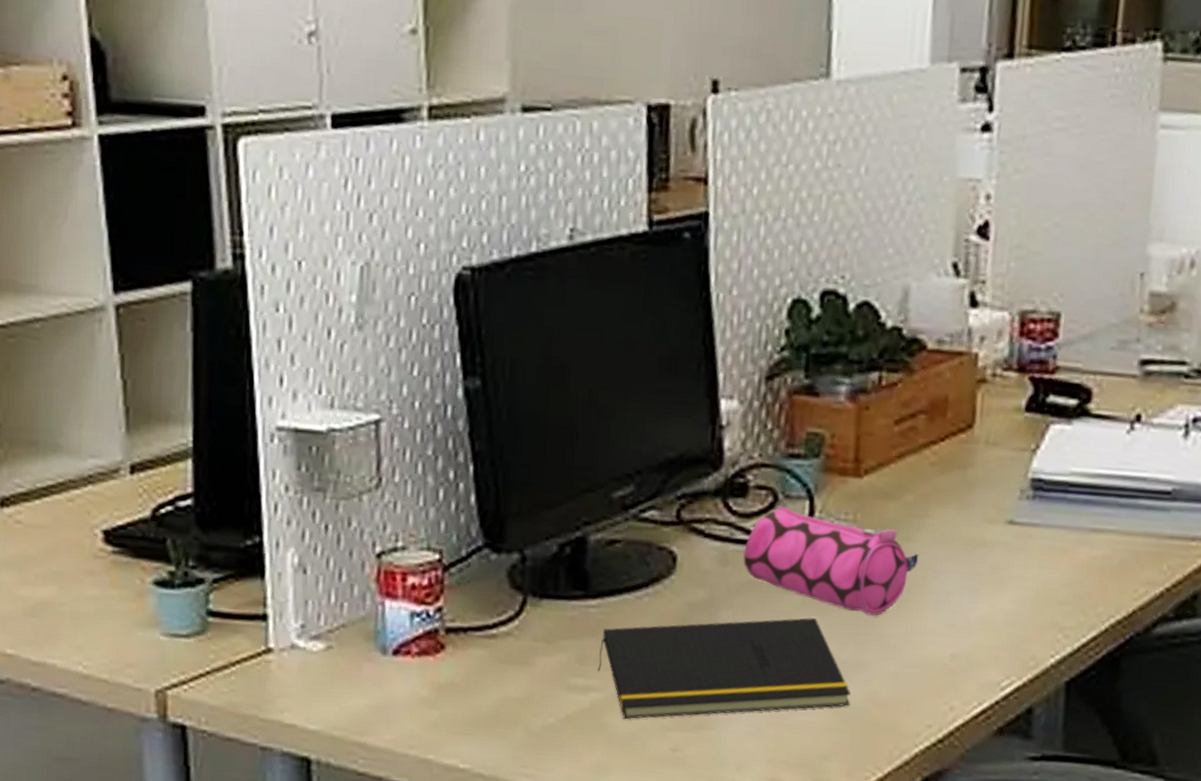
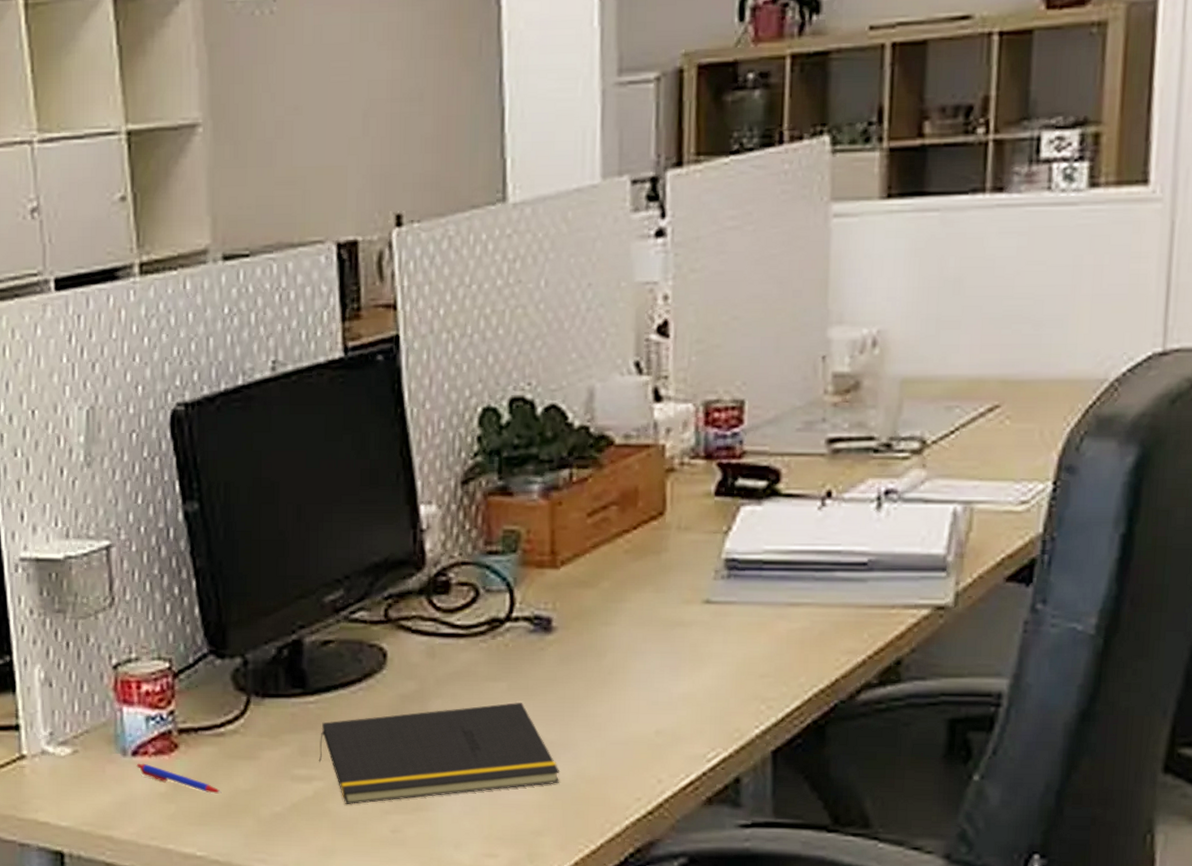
pen: none [397,663,490,701] -> present [136,763,222,794]
pencil case: present [742,507,919,616] -> none [448,601,619,698]

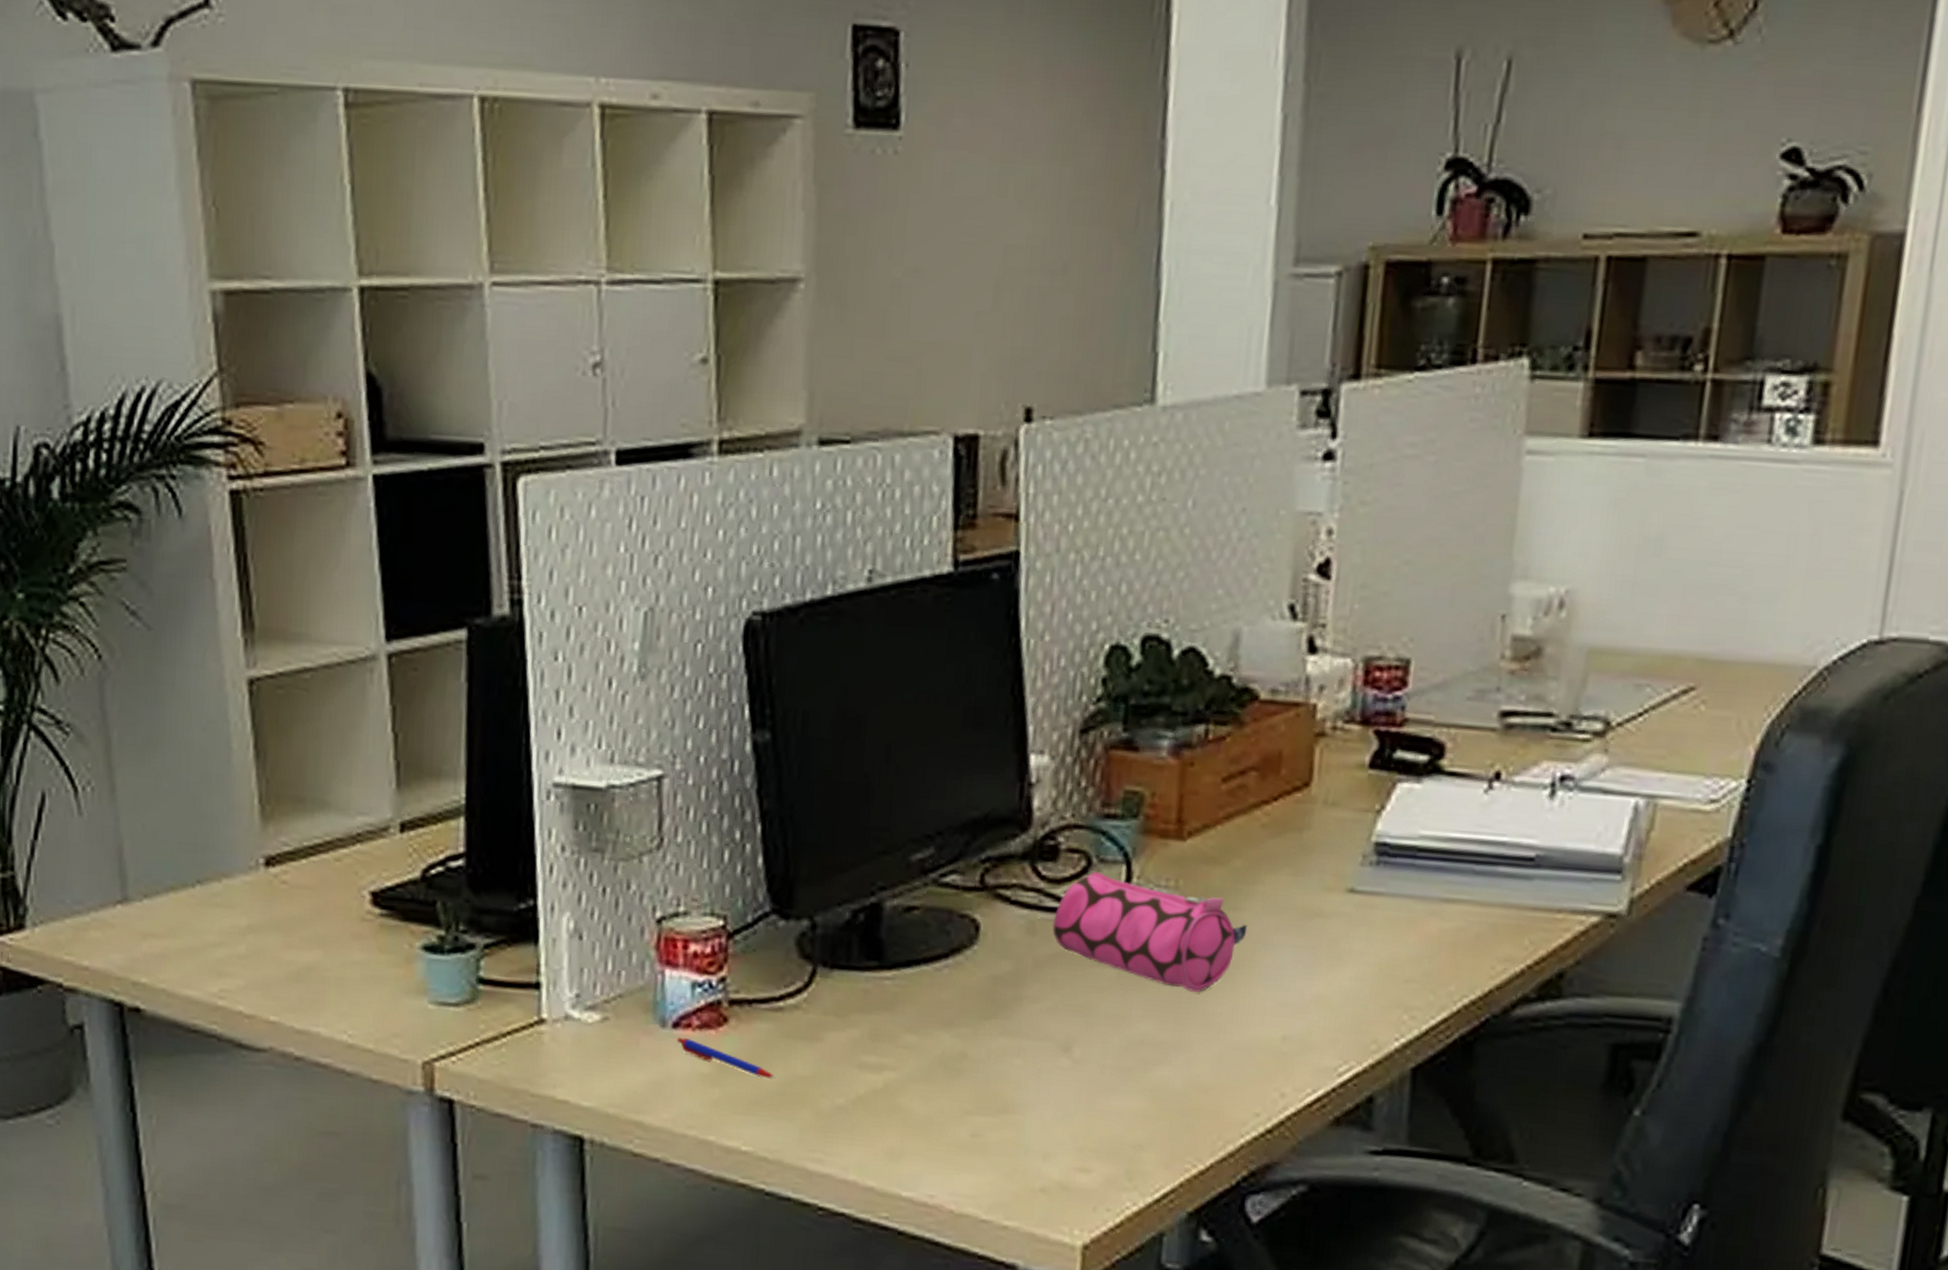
notepad: present [318,702,560,805] -> none [891,993,1170,1102]
pencil case: none [448,601,619,698] -> present [1051,872,1248,993]

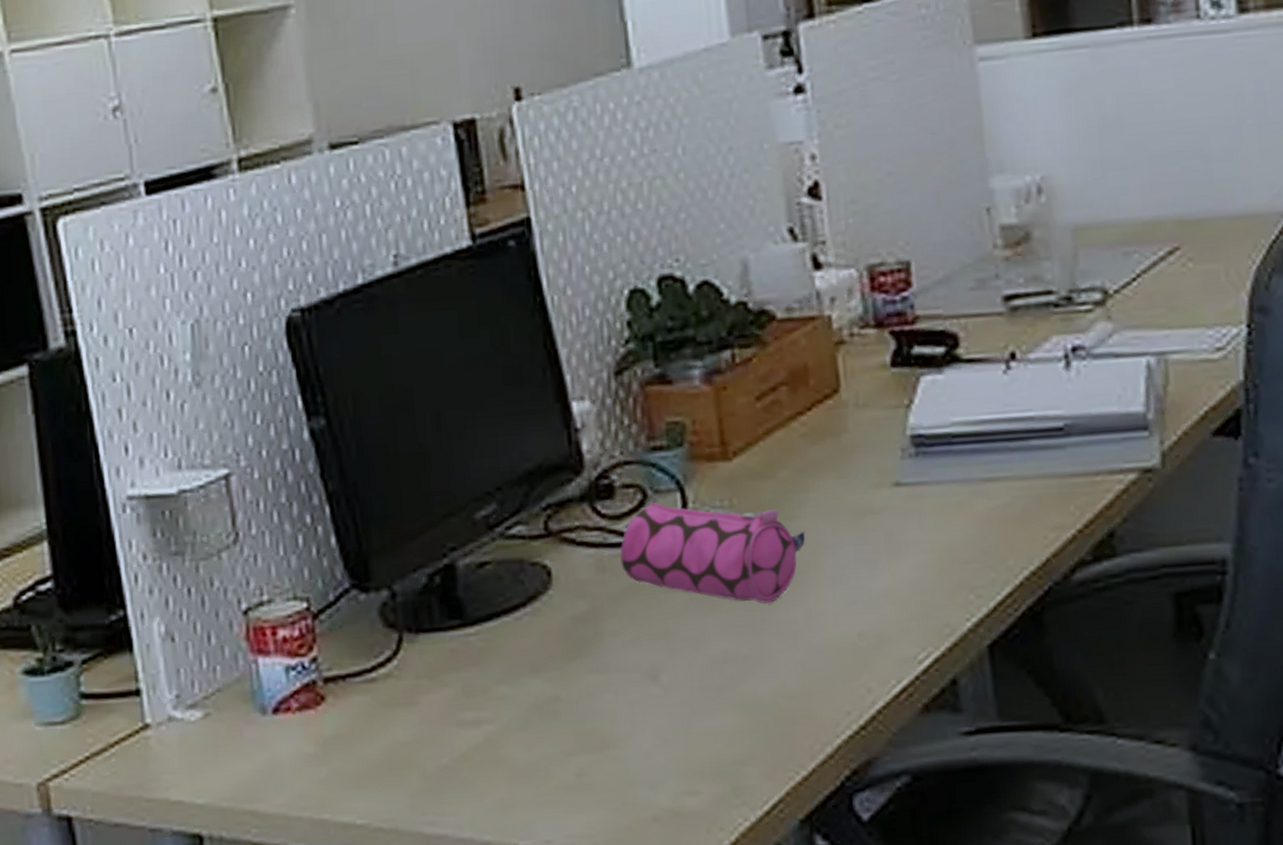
pen: present [676,1037,776,1079] -> none [278,721,379,750]

